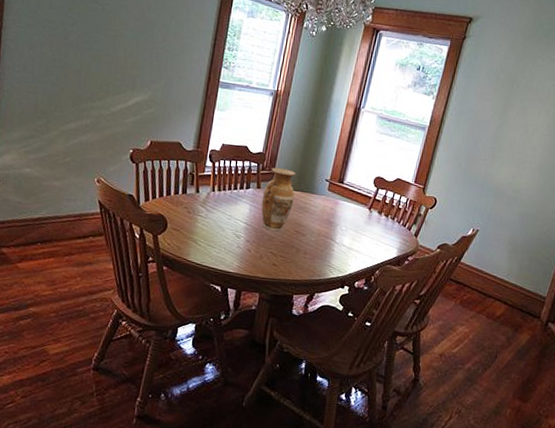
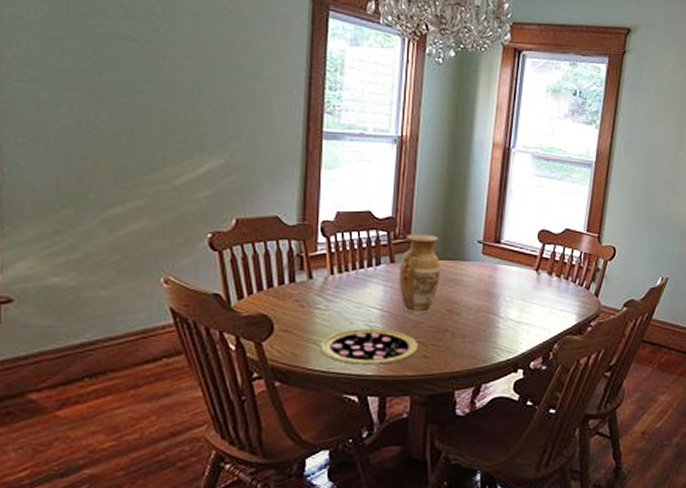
pizza: none [198,235,271,265] -> present [320,328,419,365]

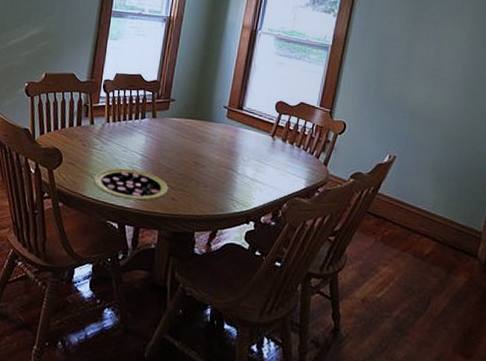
vase: present [398,234,440,314] -> none [157,95,192,163]

